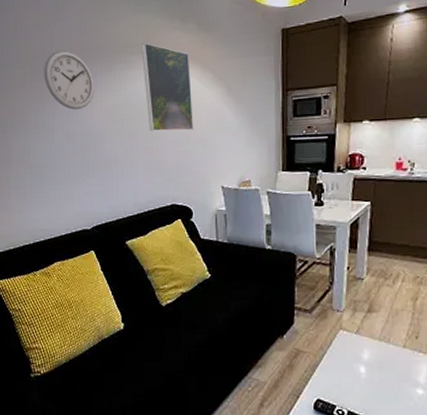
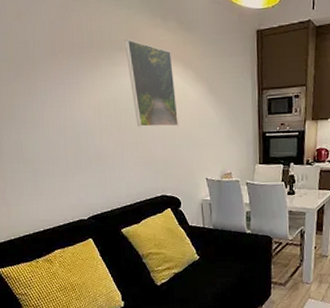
wall clock: present [44,50,95,110] -> none [28,44,82,105]

